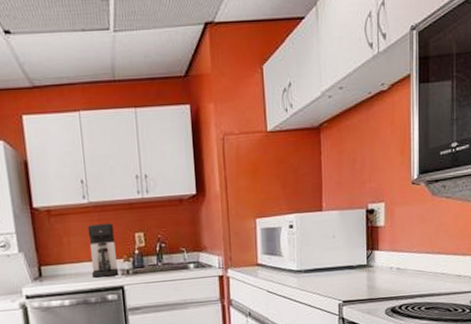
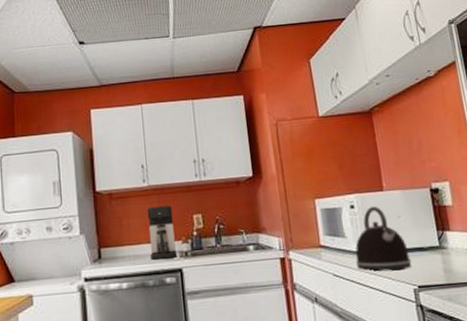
kettle: none [288,226,340,288] -> present [355,207,412,272]

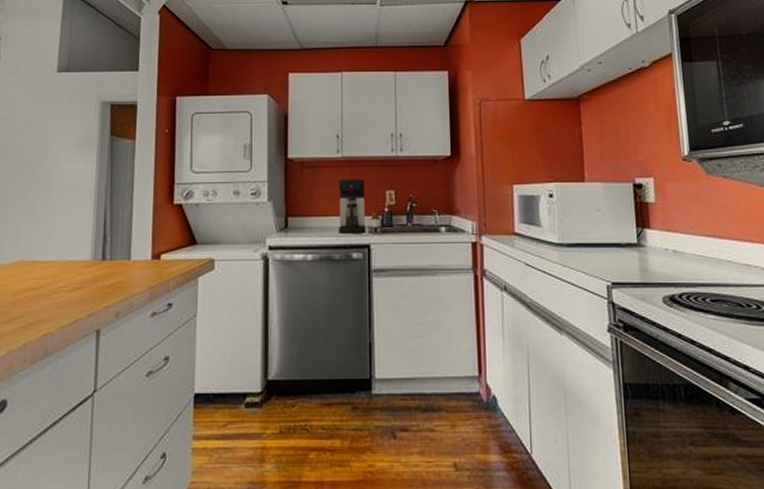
kettle: present [355,207,412,272] -> none [549,197,608,265]

